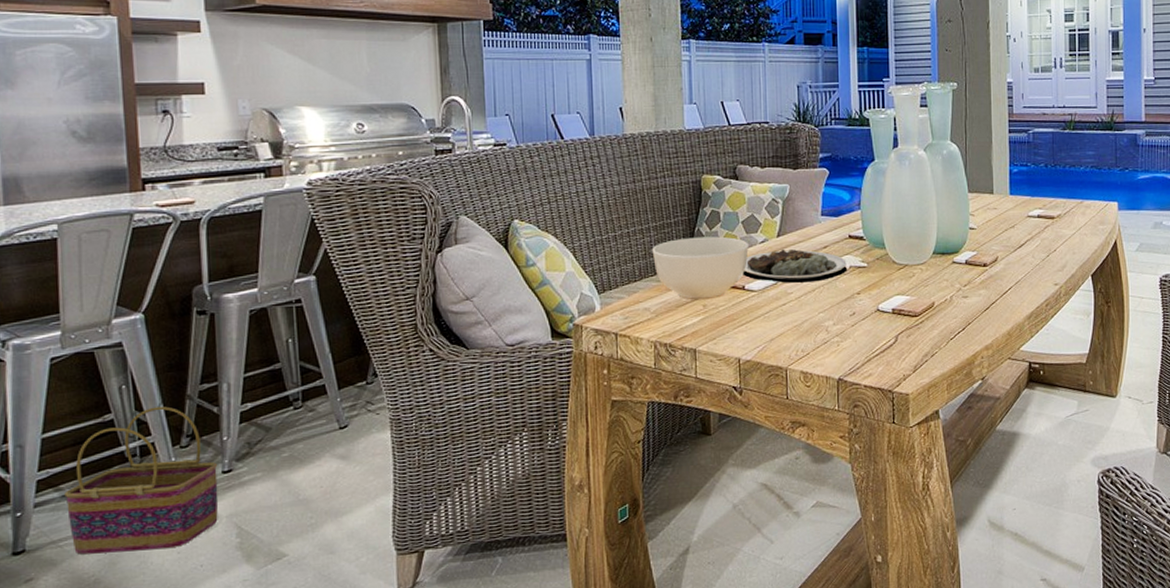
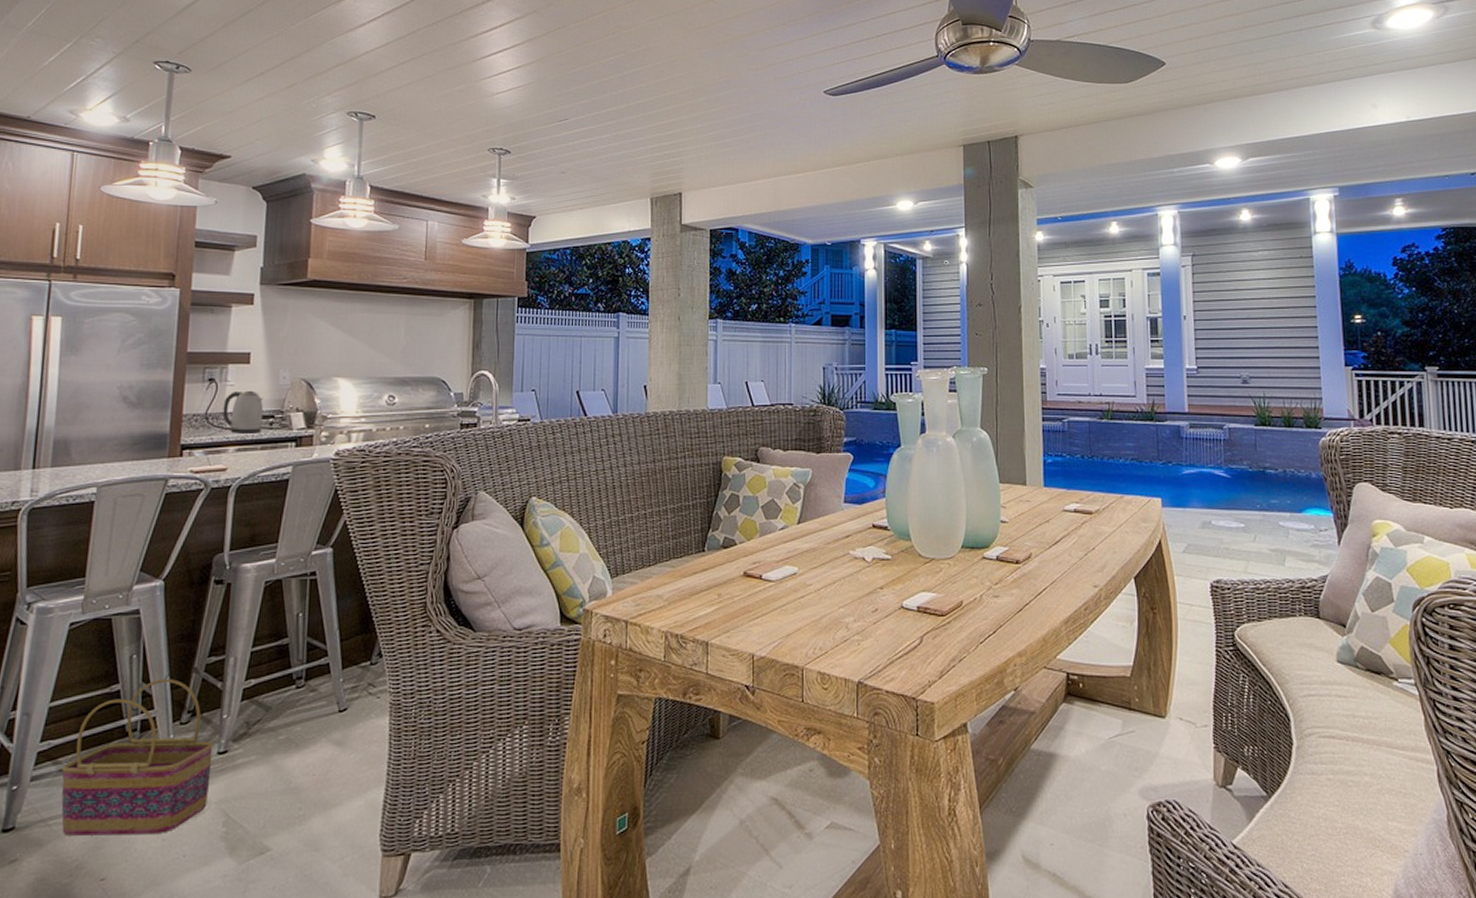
kettle: none [182,121,227,166] -> present [222,390,264,433]
bowl: present [651,236,749,300] -> none [668,521,767,589]
plate: present [742,249,848,283] -> none [760,537,871,574]

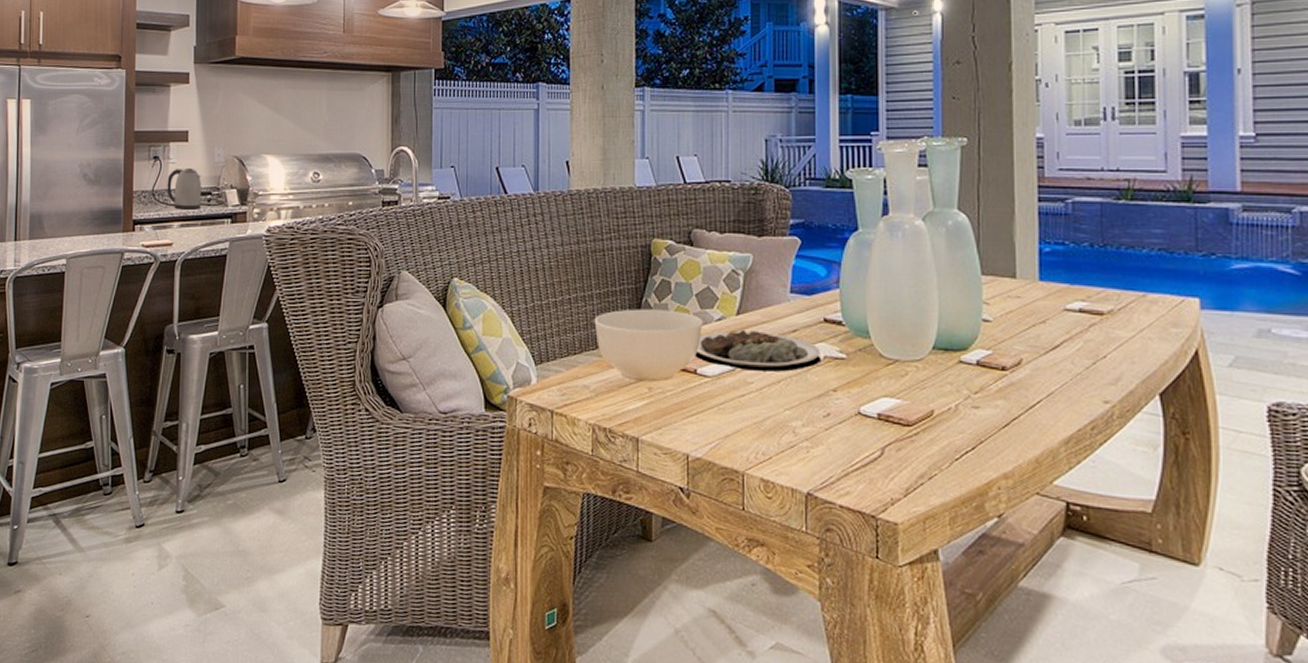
basket: present [61,679,215,836] -> none [51,439,173,581]
bowl: none [668,521,767,589] -> present [594,309,703,382]
plate: none [760,537,871,574] -> present [695,329,822,372]

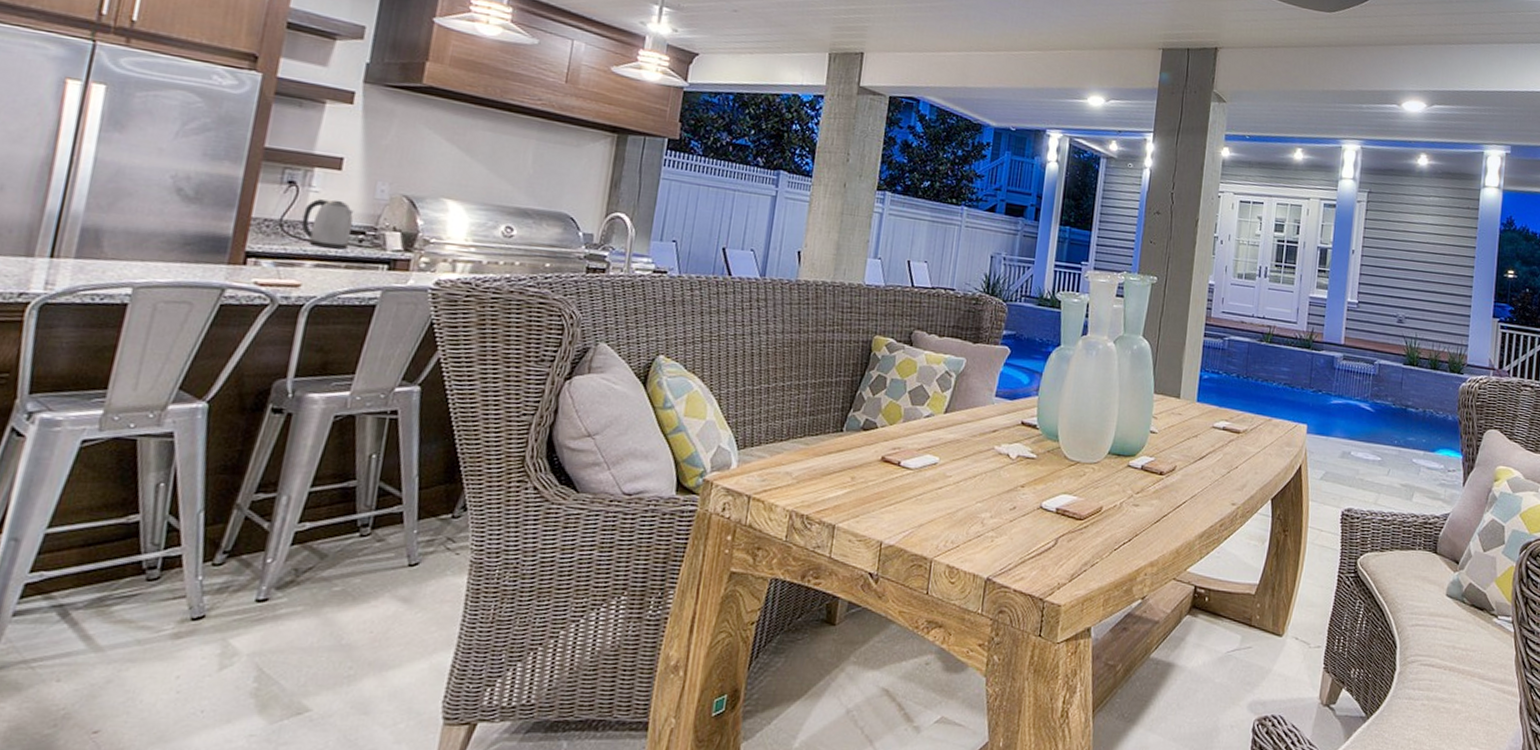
bowl: present [594,309,703,382] -> none [805,400,912,472]
plate: present [695,329,822,372] -> none [900,427,1015,467]

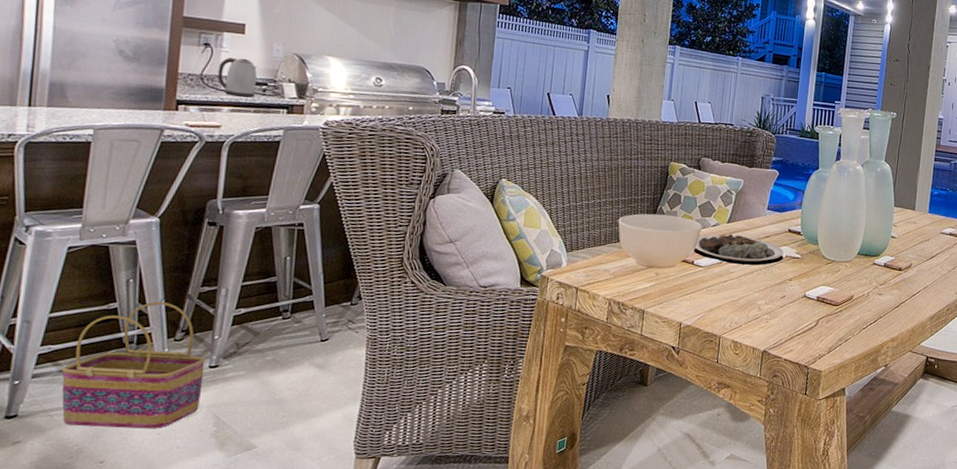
basket: none [48,513,253,686] -> present [62,301,207,429]
bowl: none [805,400,912,472] -> present [618,213,702,269]
plate: none [900,427,1015,467] -> present [693,233,784,265]

